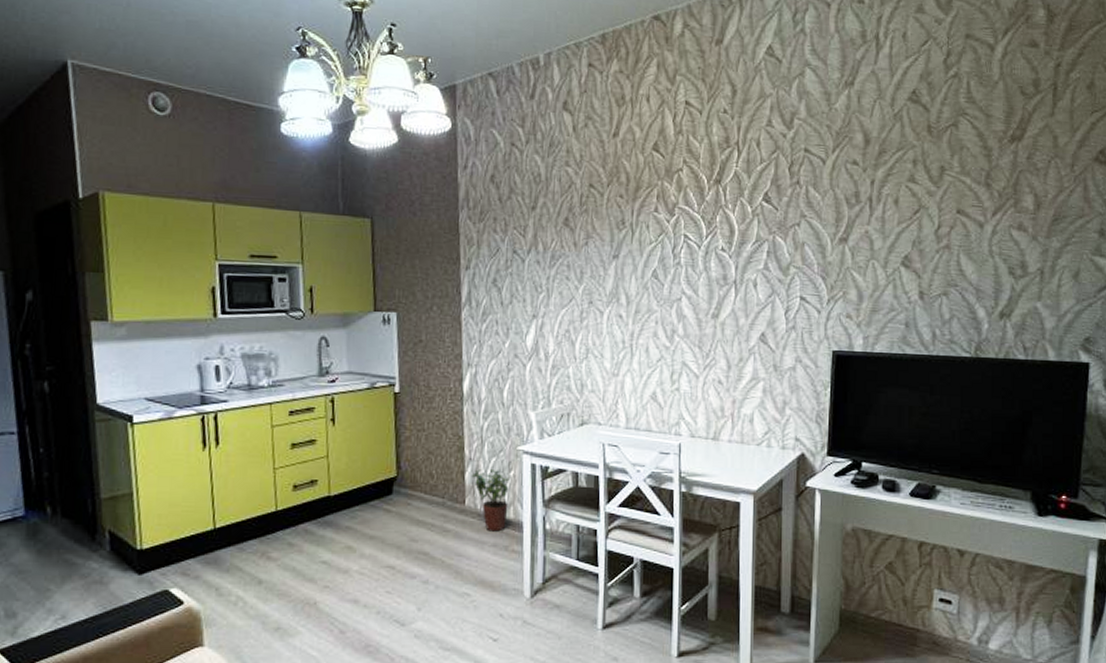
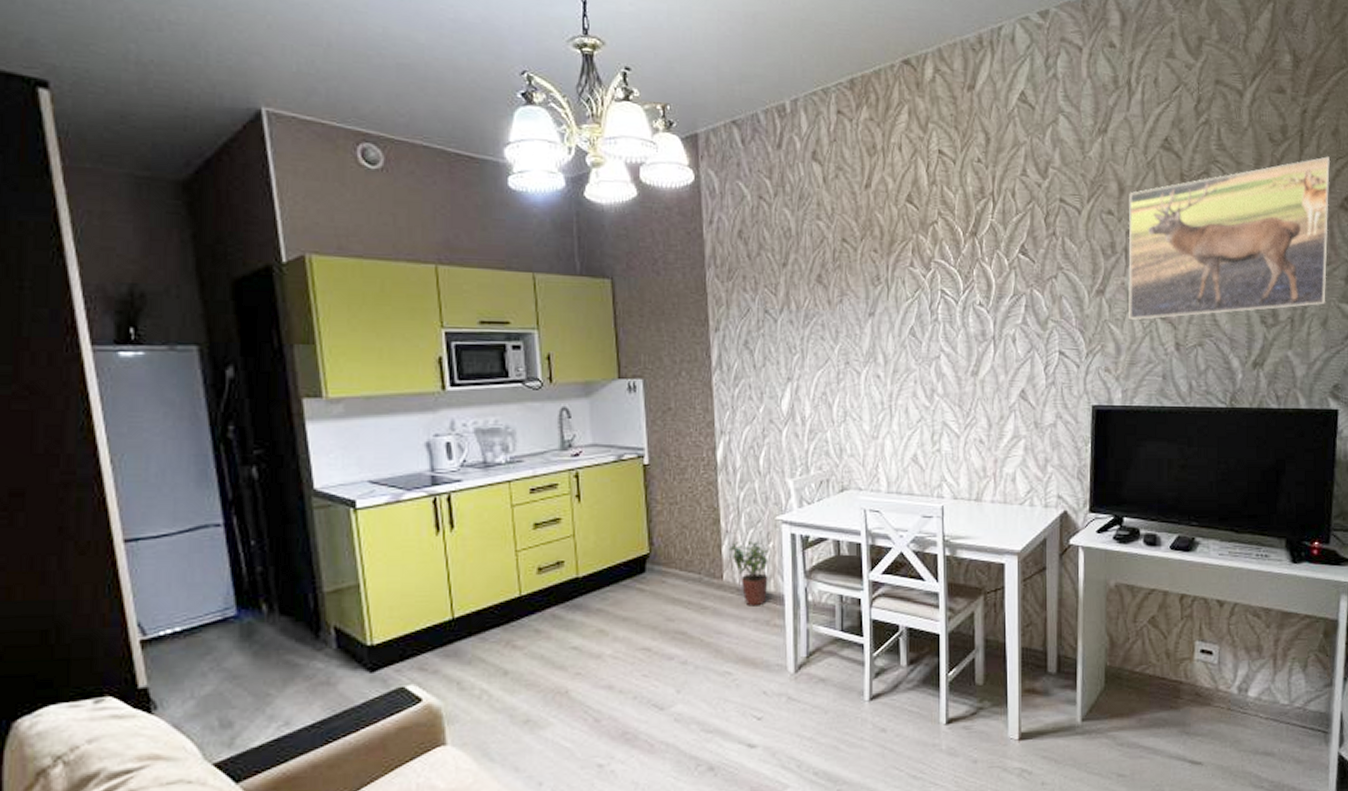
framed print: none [872,109,1084,269] -> present [1128,156,1330,321]

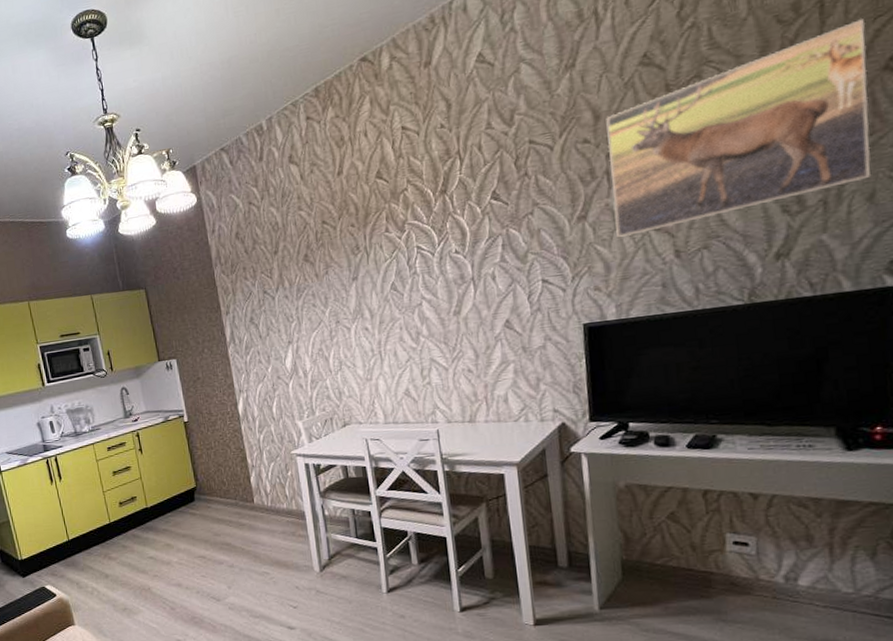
potted plant: present [728,541,769,606] -> none [255,472,291,522]

